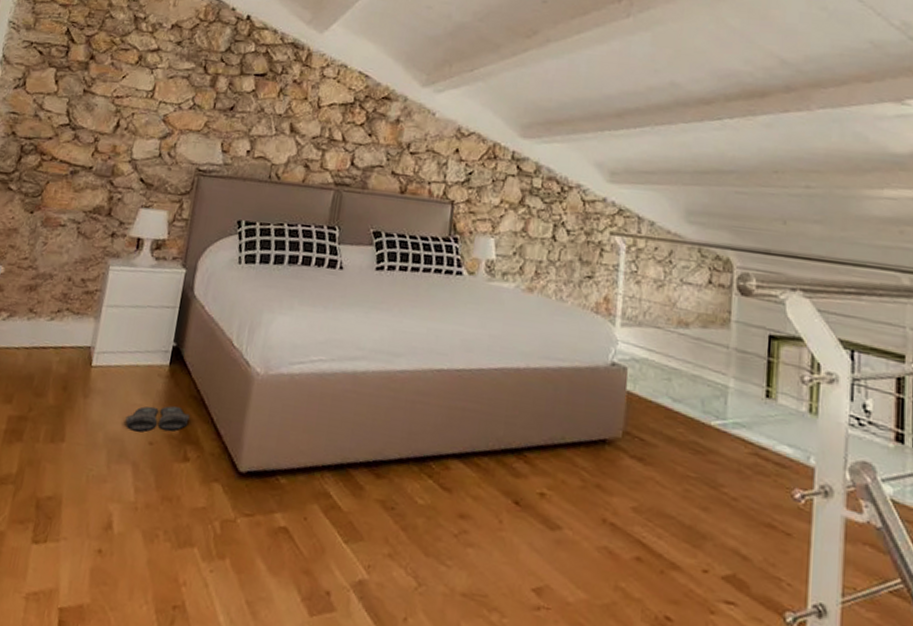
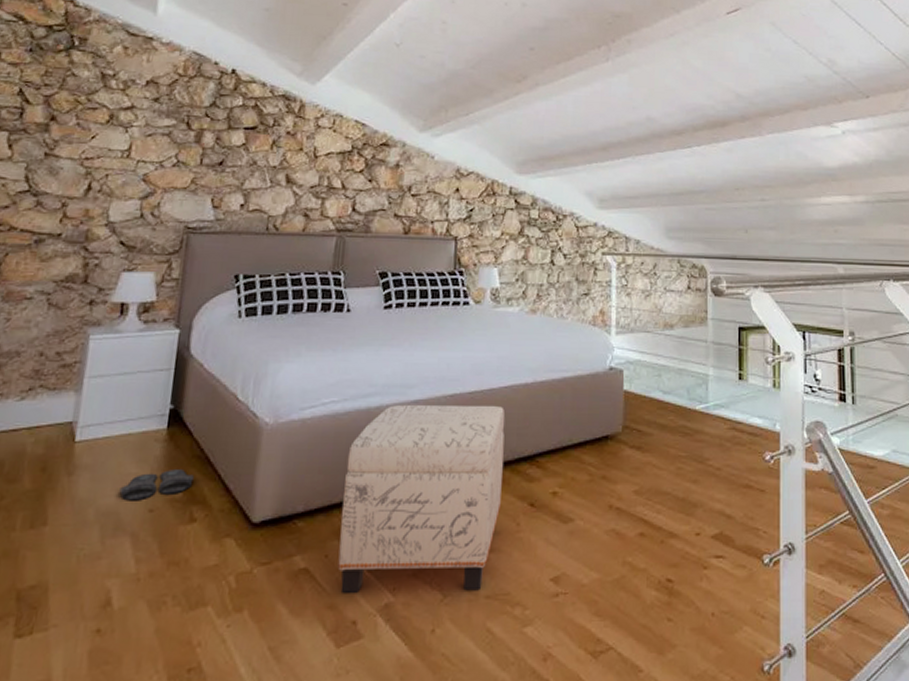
ottoman: none [315,372,494,586] -> present [338,404,506,593]

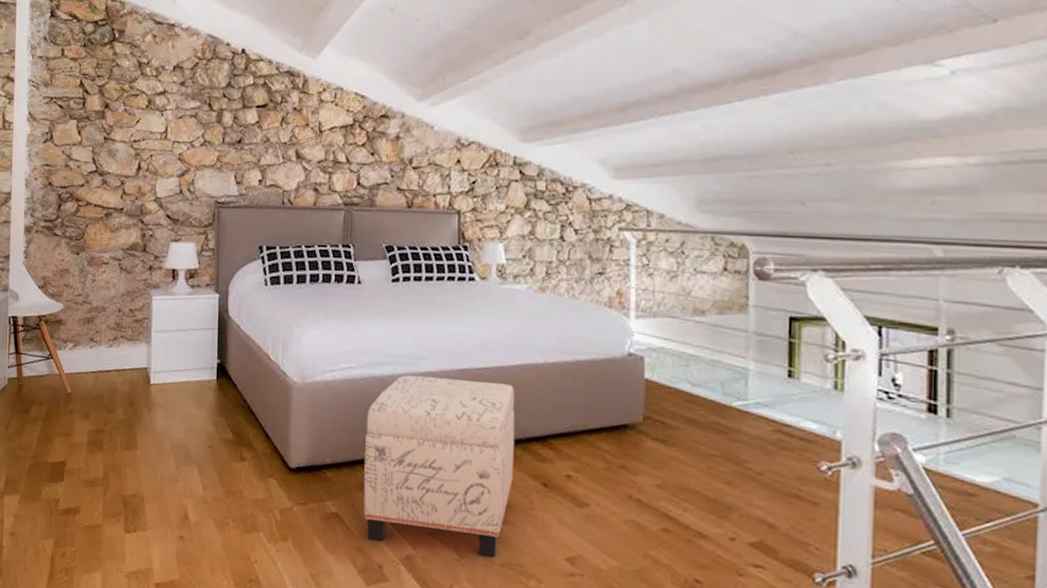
slippers: present [119,470,194,501] -> none [186,414,241,438]

